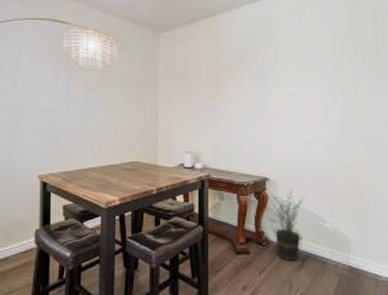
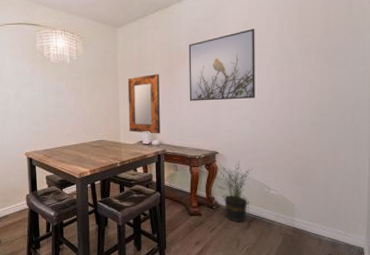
home mirror: none [168,87,205,156] -> present [127,74,160,134]
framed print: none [238,44,308,120] -> present [188,28,255,101]

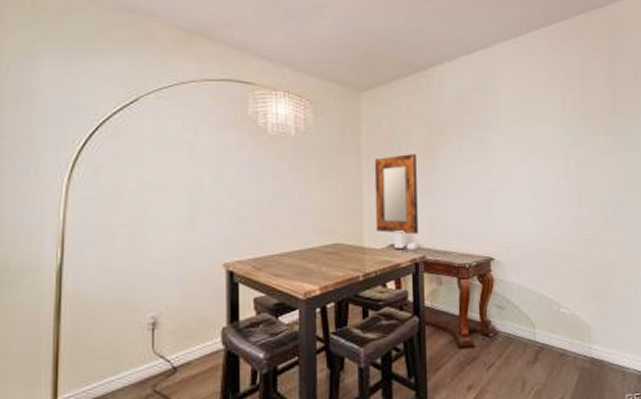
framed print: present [188,28,255,101] -> none [453,100,537,191]
potted plant: present [220,162,253,223] -> none [496,270,538,355]

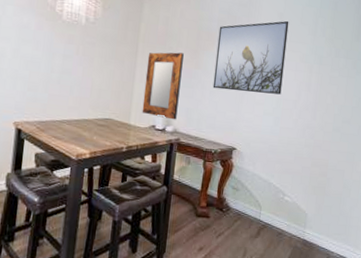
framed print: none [453,100,537,191] -> present [213,20,289,95]

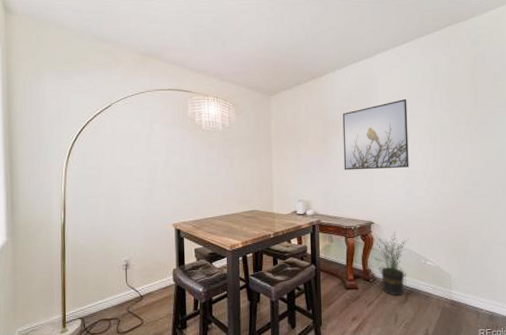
home mirror: present [142,52,184,120] -> none [281,142,315,204]
potted plant: none [234,161,270,230] -> present [375,232,409,296]

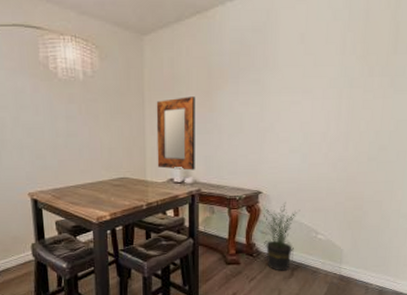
home mirror: none [281,142,315,204] -> present [156,96,195,171]
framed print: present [342,98,409,170] -> none [230,41,312,131]

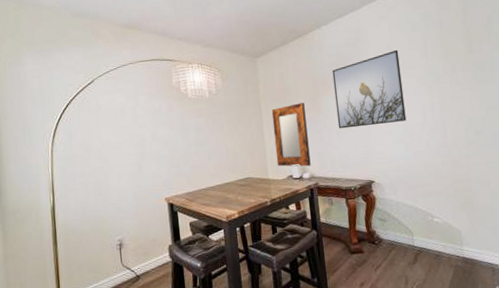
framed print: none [230,41,312,131] -> present [332,49,407,129]
potted plant: present [263,203,301,271] -> none [377,189,413,258]

